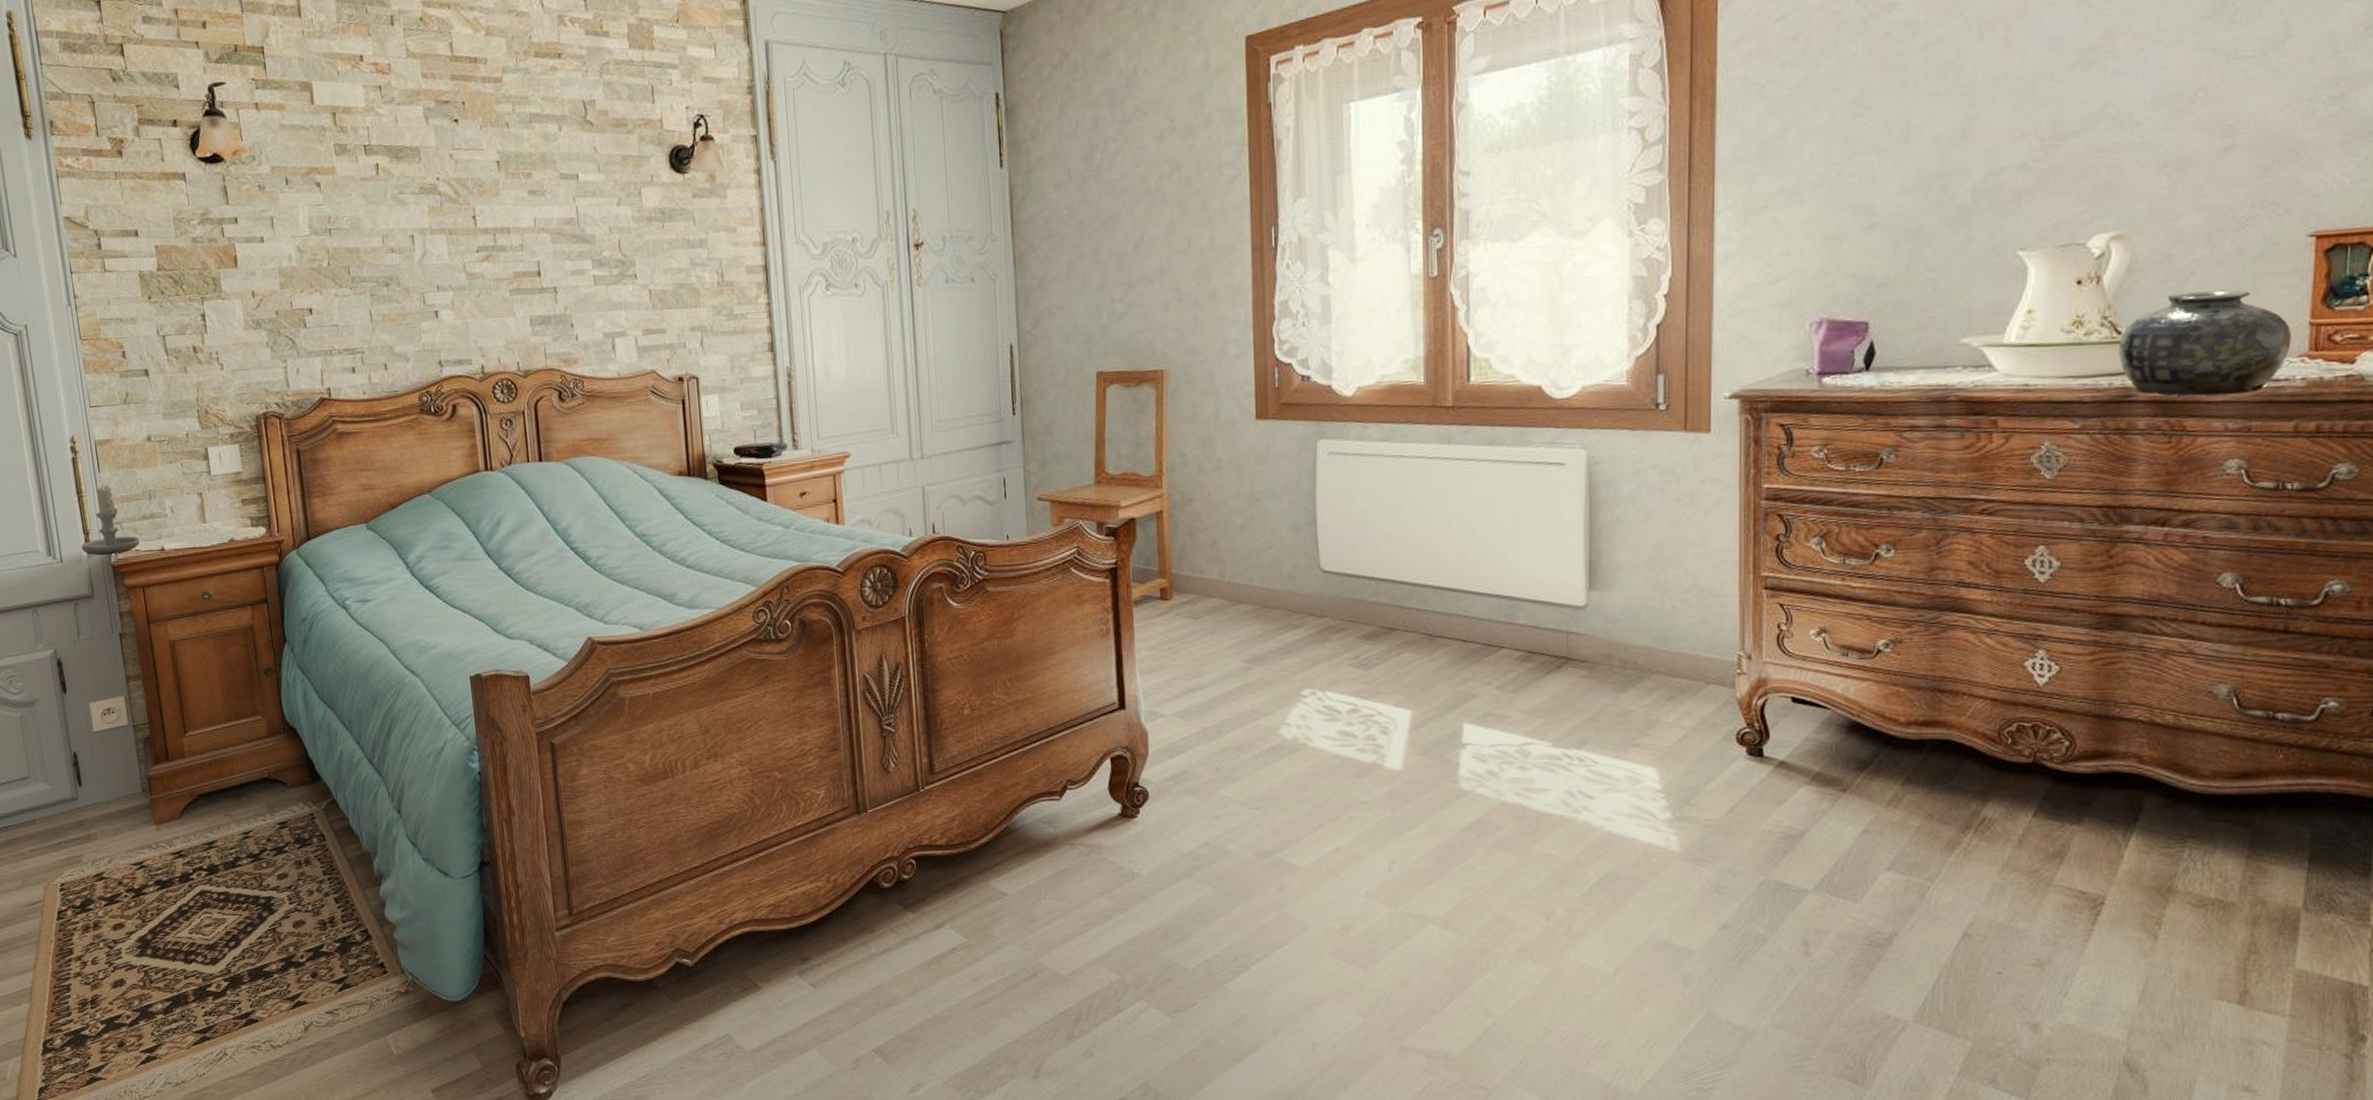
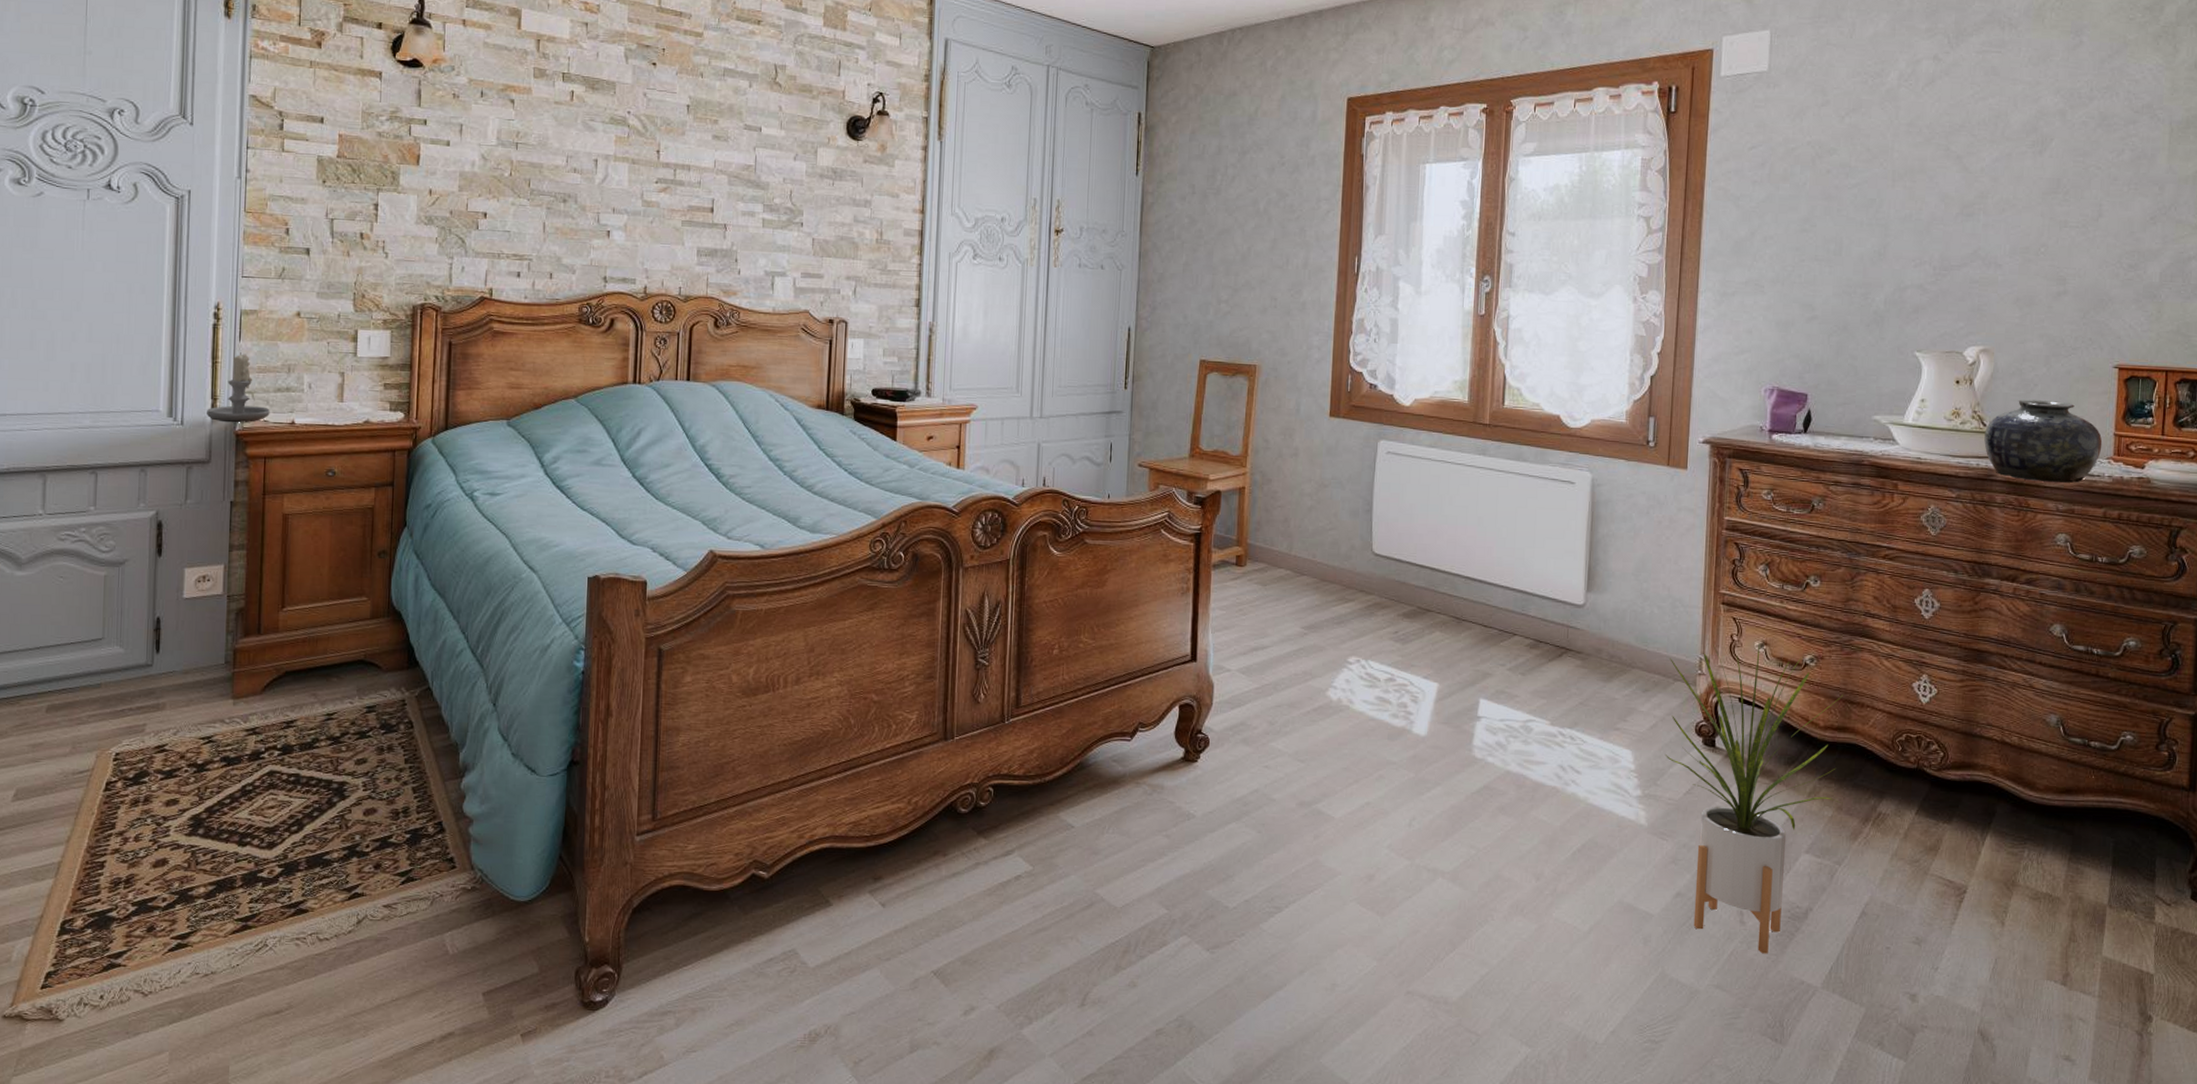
house plant: none [1698,631,1934,987] -> present [1665,643,1843,954]

